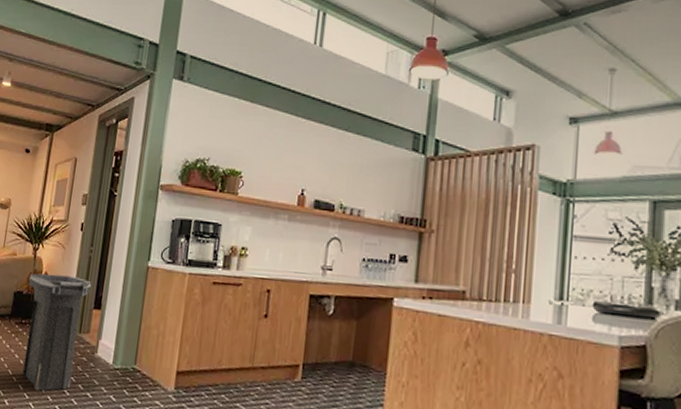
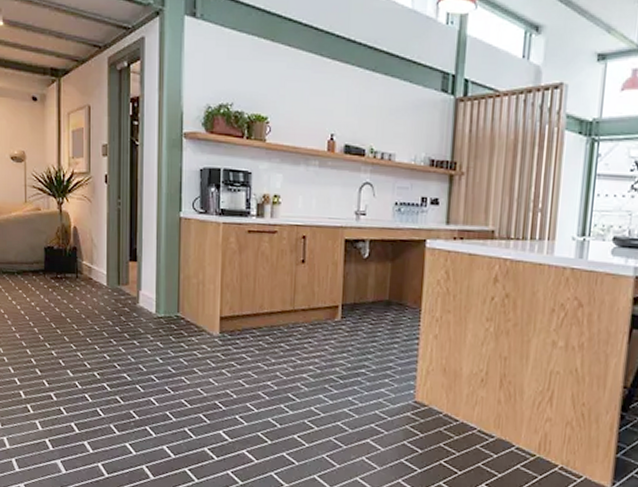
trash can: present [22,273,92,392] -> none [57,227,124,342]

